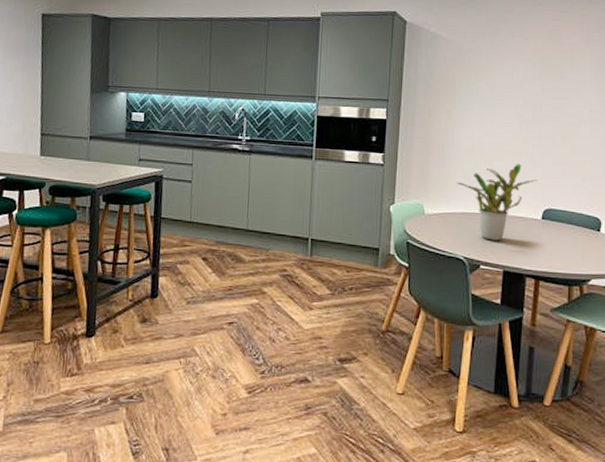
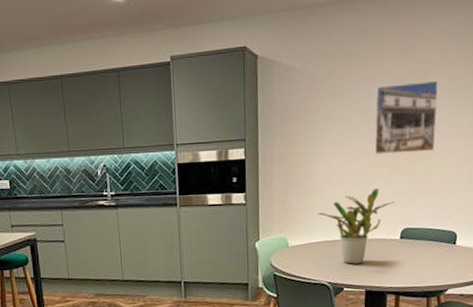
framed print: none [518,63,584,133] -> present [374,81,438,154]

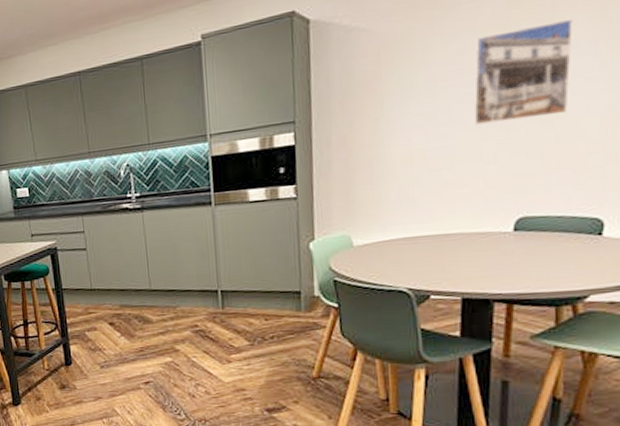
potted plant: present [317,188,395,265] -> none [392,168,505,266]

